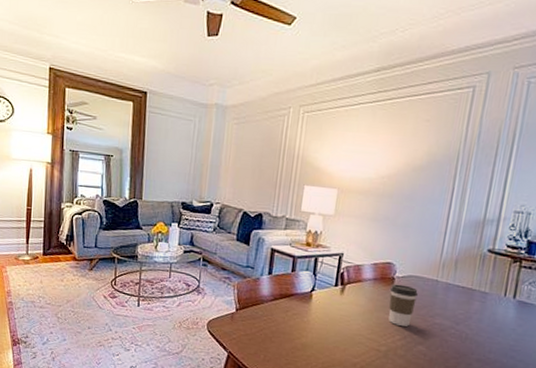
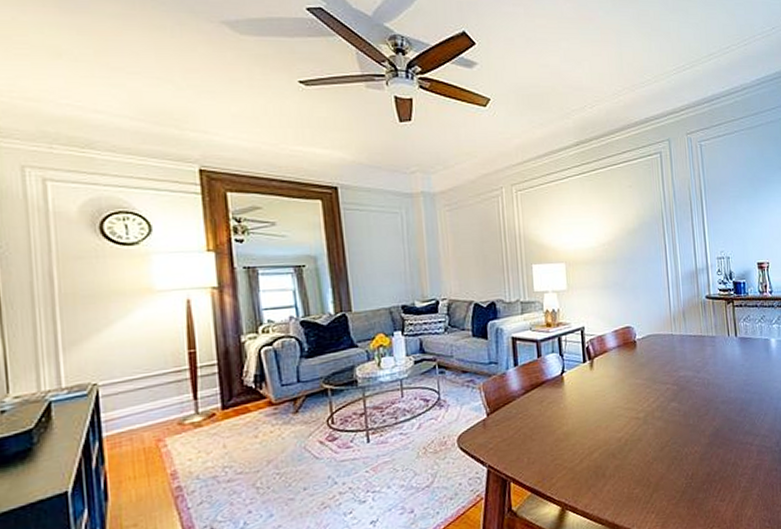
coffee cup: present [388,284,418,326] -> none [634,345,660,388]

